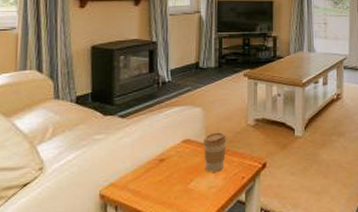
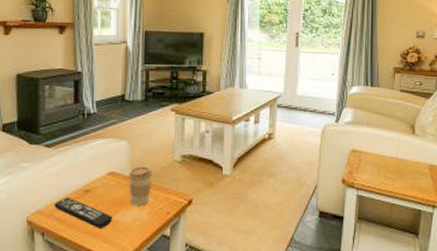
remote control: none [128,167,187,199] -> present [54,197,112,230]

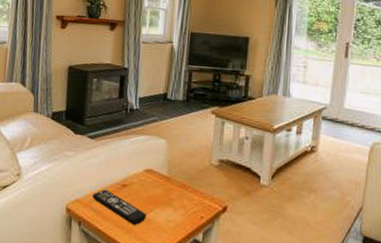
coffee cup: present [128,166,153,206] -> none [164,166,189,207]

